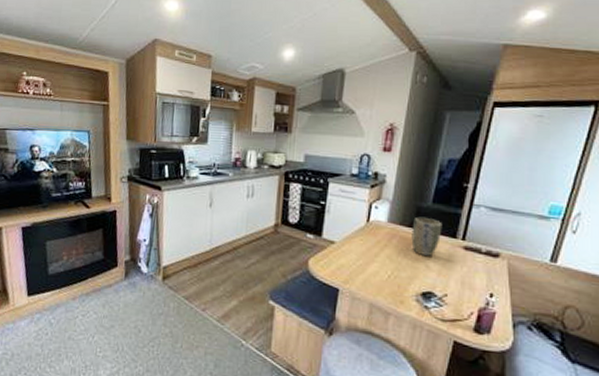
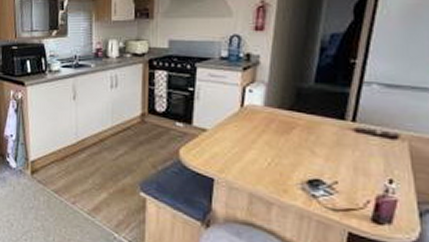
plant pot: present [411,217,443,256] -> none [292,98,328,140]

